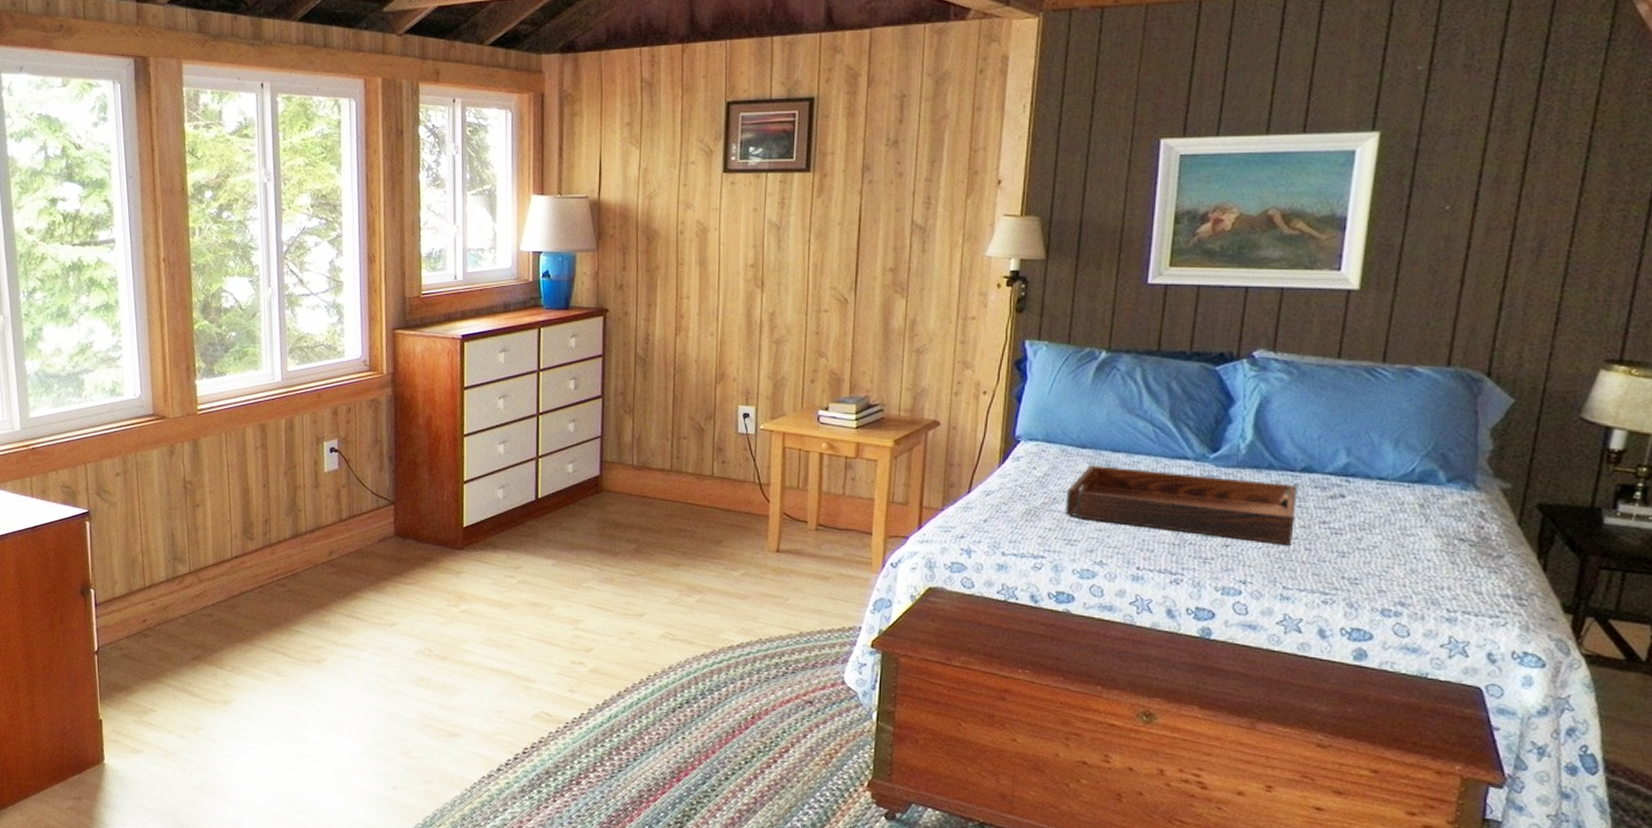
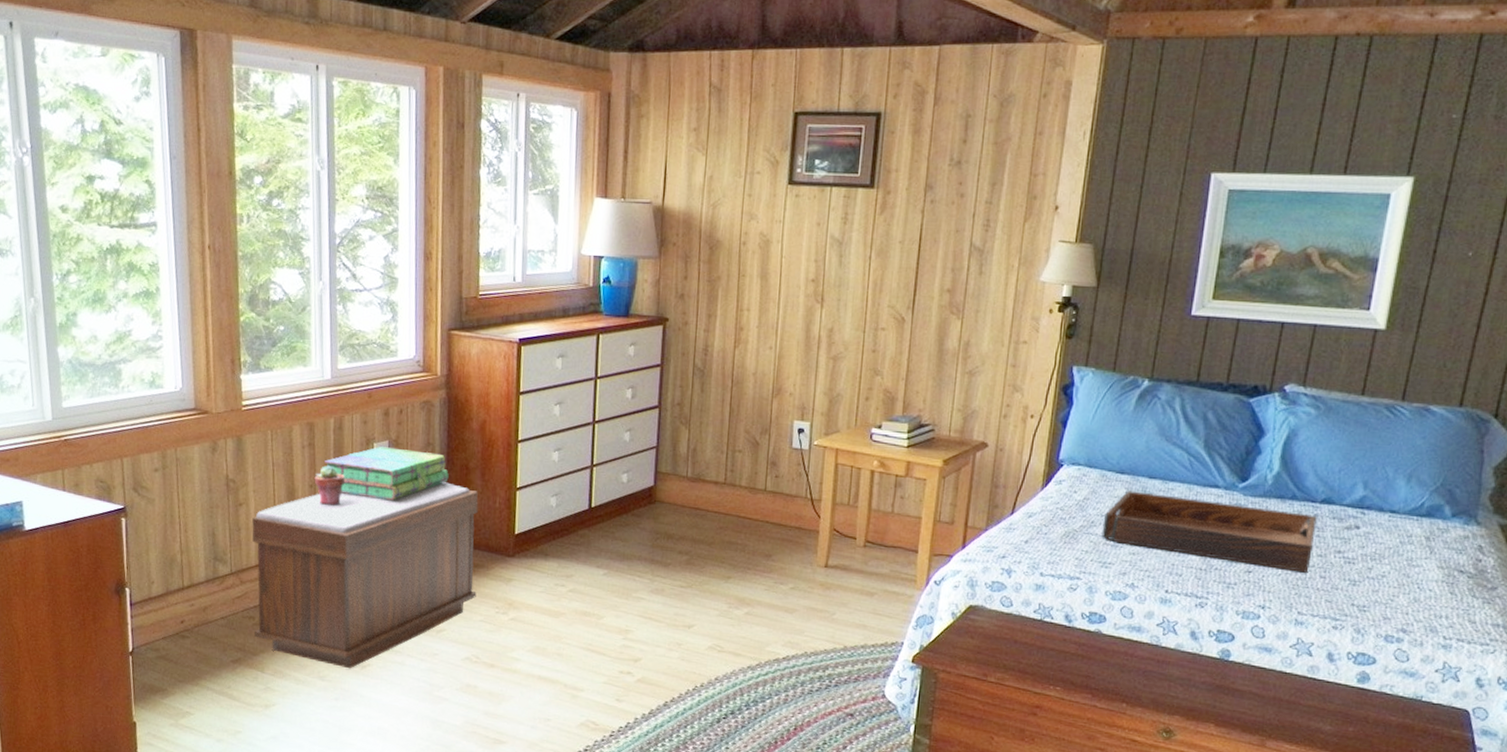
bench: none [209,477,427,664] -> present [252,482,479,669]
potted succulent: none [267,465,297,504] -> present [314,465,346,506]
stack of books: none [277,445,397,497] -> present [325,446,449,500]

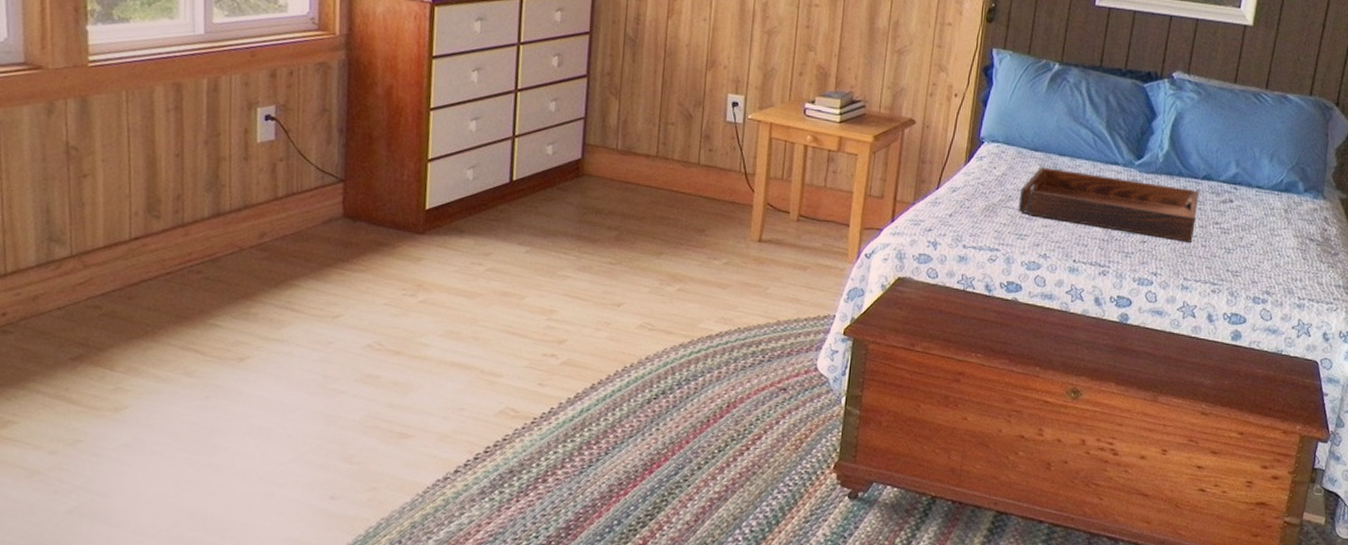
bench: present [252,482,479,669] -> none [99,152,384,363]
potted succulent: present [314,465,346,506] -> none [181,132,221,178]
stack of books: present [325,446,449,500] -> none [195,112,349,172]

